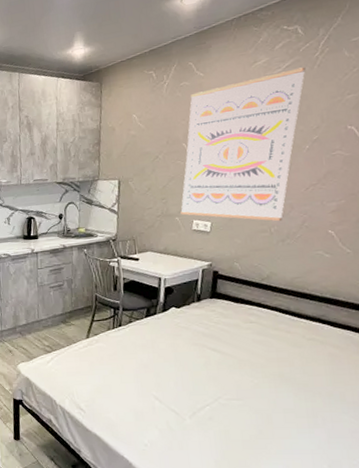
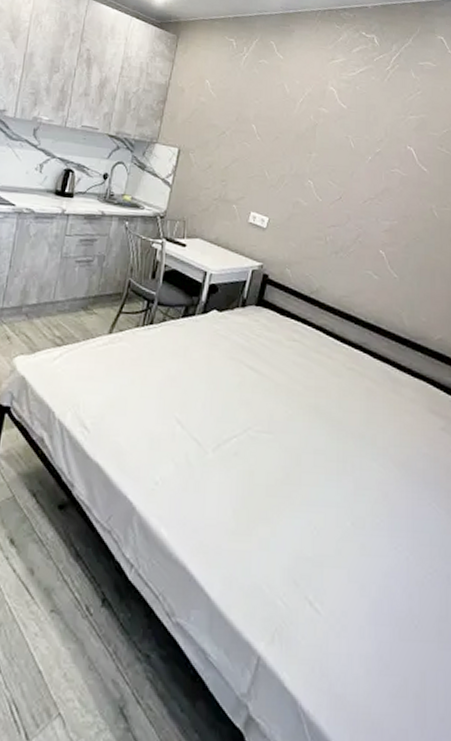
wall art: present [180,67,306,222] -> none [239,74,377,231]

